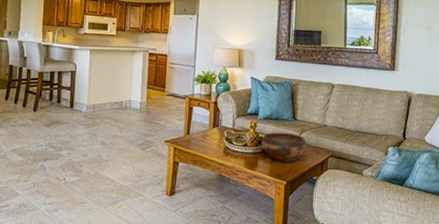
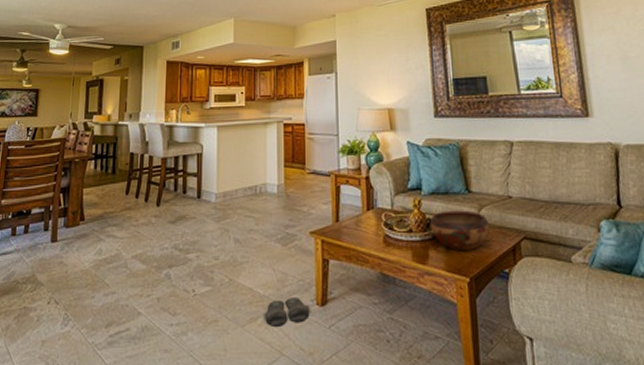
slippers: none [123,188,160,209] -> present [264,298,310,326]

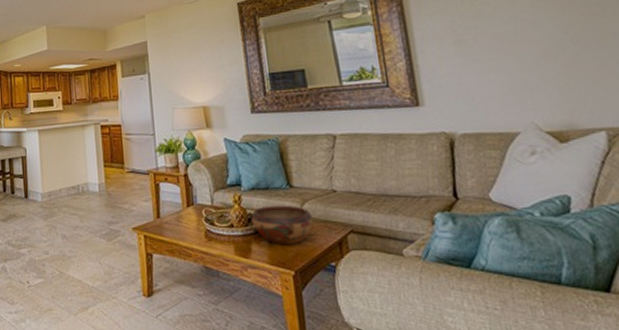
slippers: present [264,298,310,326] -> none [94,289,137,315]

